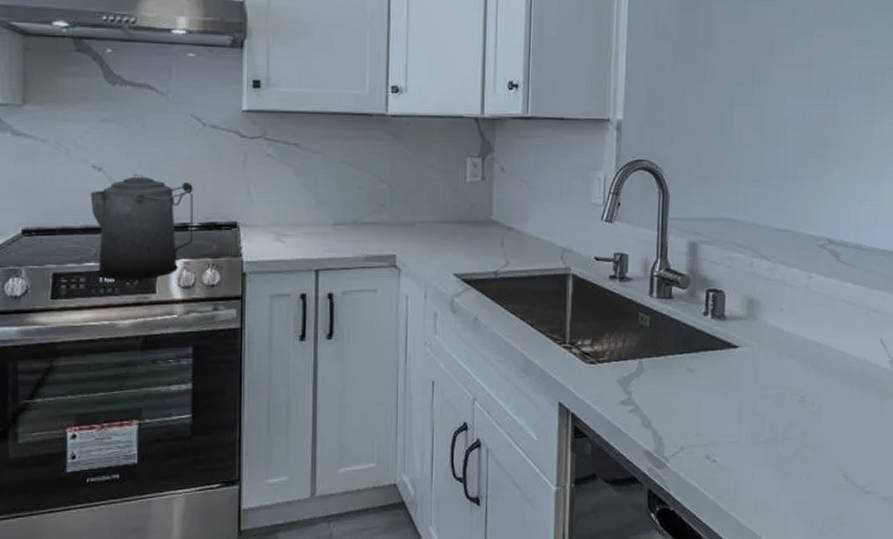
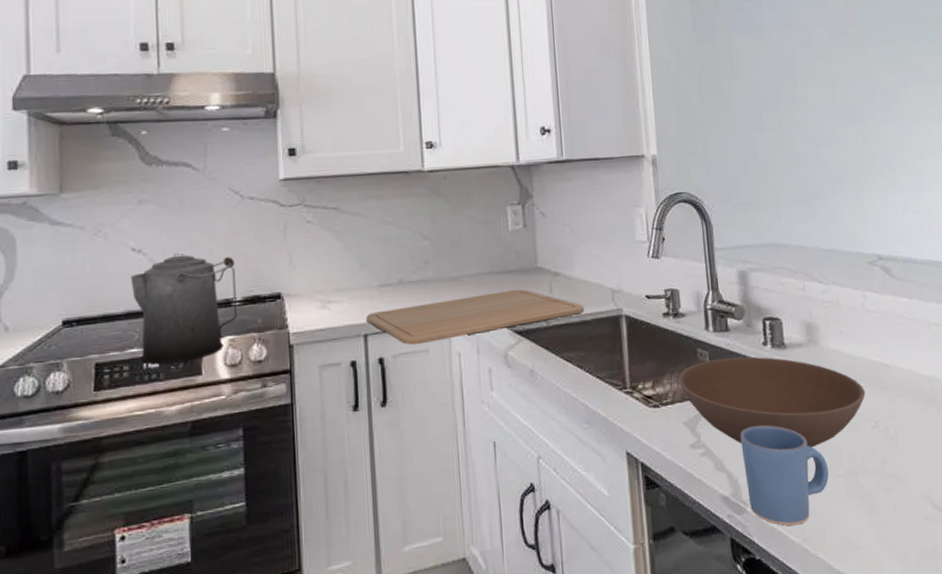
chopping board: none [319,239,533,284] -> present [366,289,584,345]
bowl: none [617,323,797,415] -> present [678,356,866,448]
mug: none [669,389,751,484] -> present [740,425,829,526]

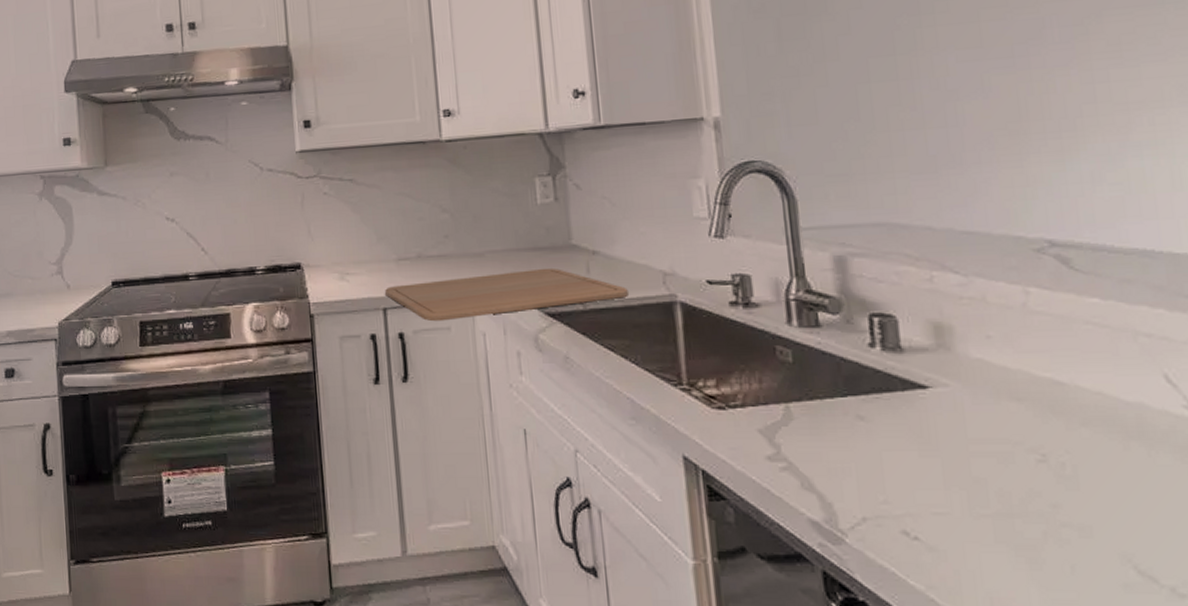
cooking pot: present [130,252,237,366] -> none [166,222,260,326]
bowl: present [678,356,866,448] -> none [751,358,1028,477]
mug: present [740,425,829,526] -> none [836,442,968,569]

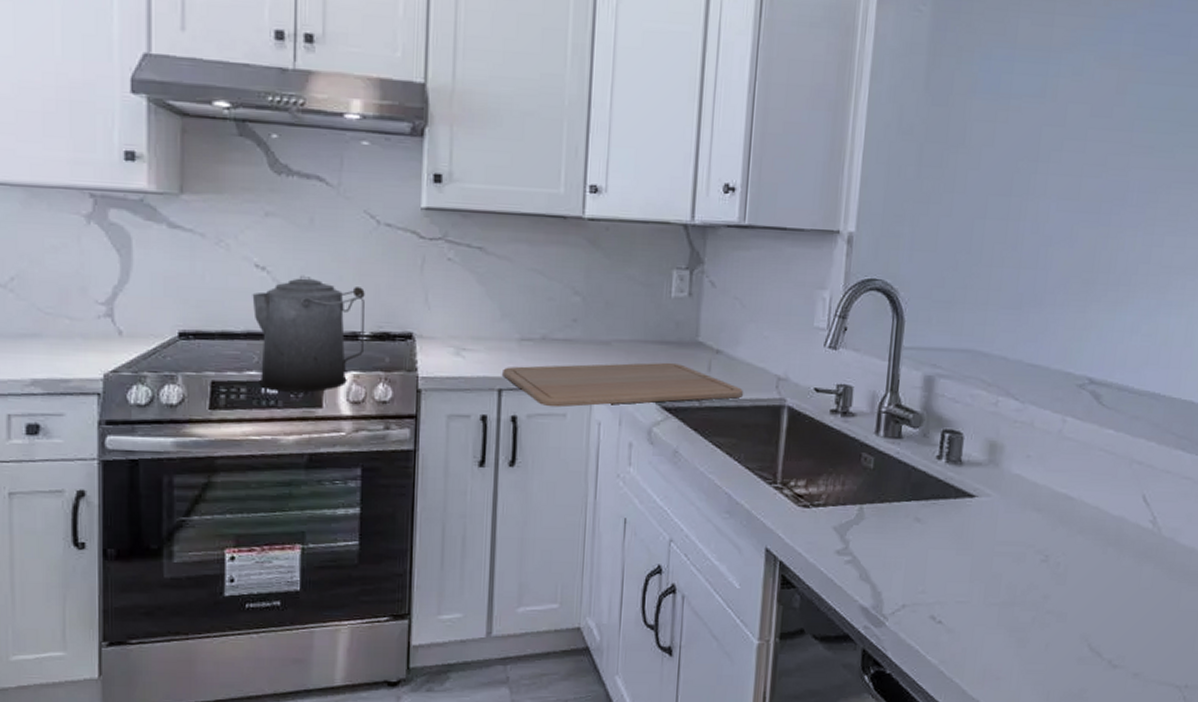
cooking pot: none [166,222,260,326] -> present [252,275,365,393]

